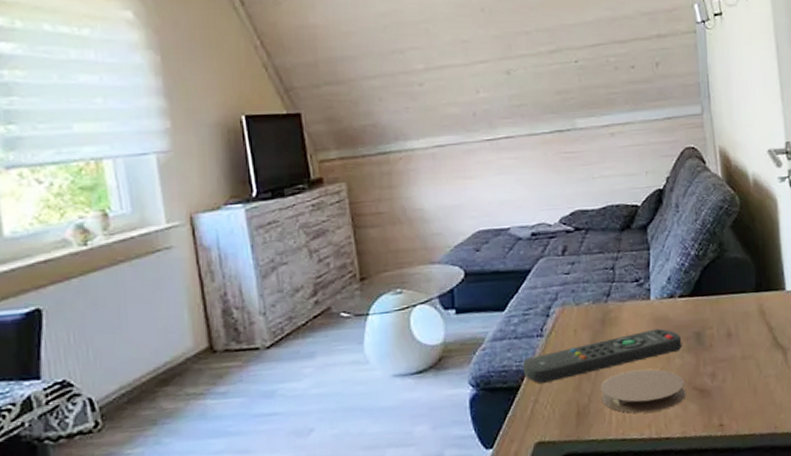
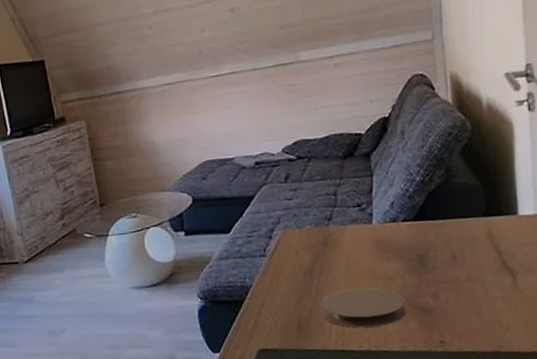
remote control: present [522,328,682,383] -> none [246,250,404,298]

